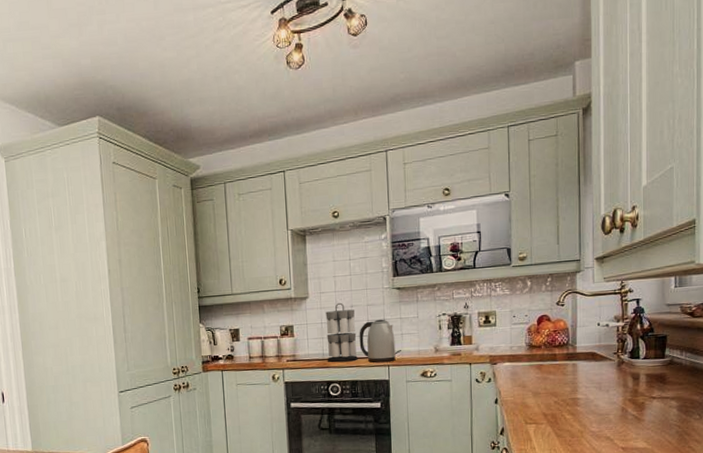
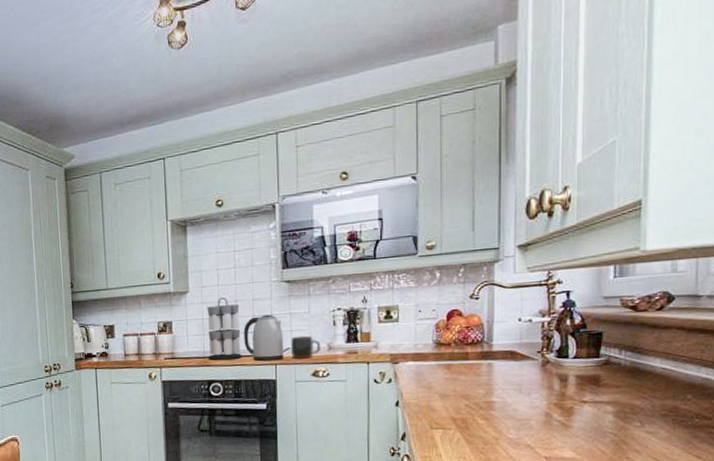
mug: none [401,338,429,361] -> present [290,335,321,359]

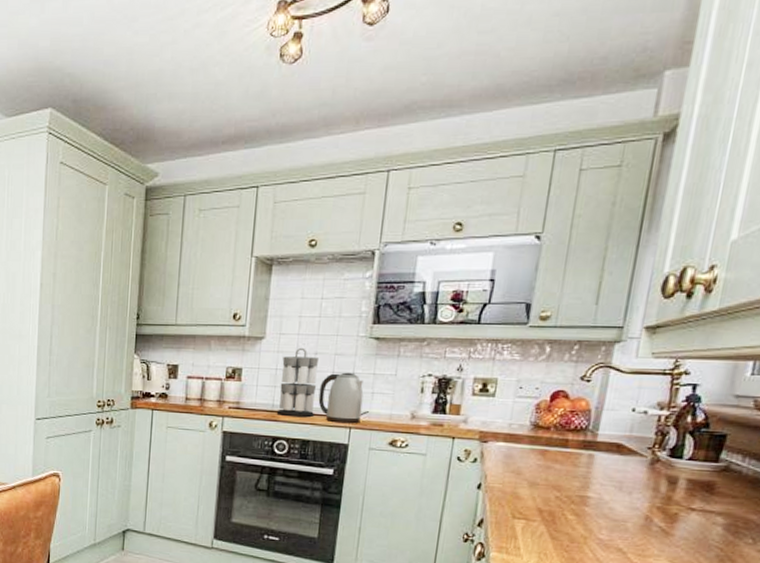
mug: present [290,335,321,359] -> none [369,399,404,426]

